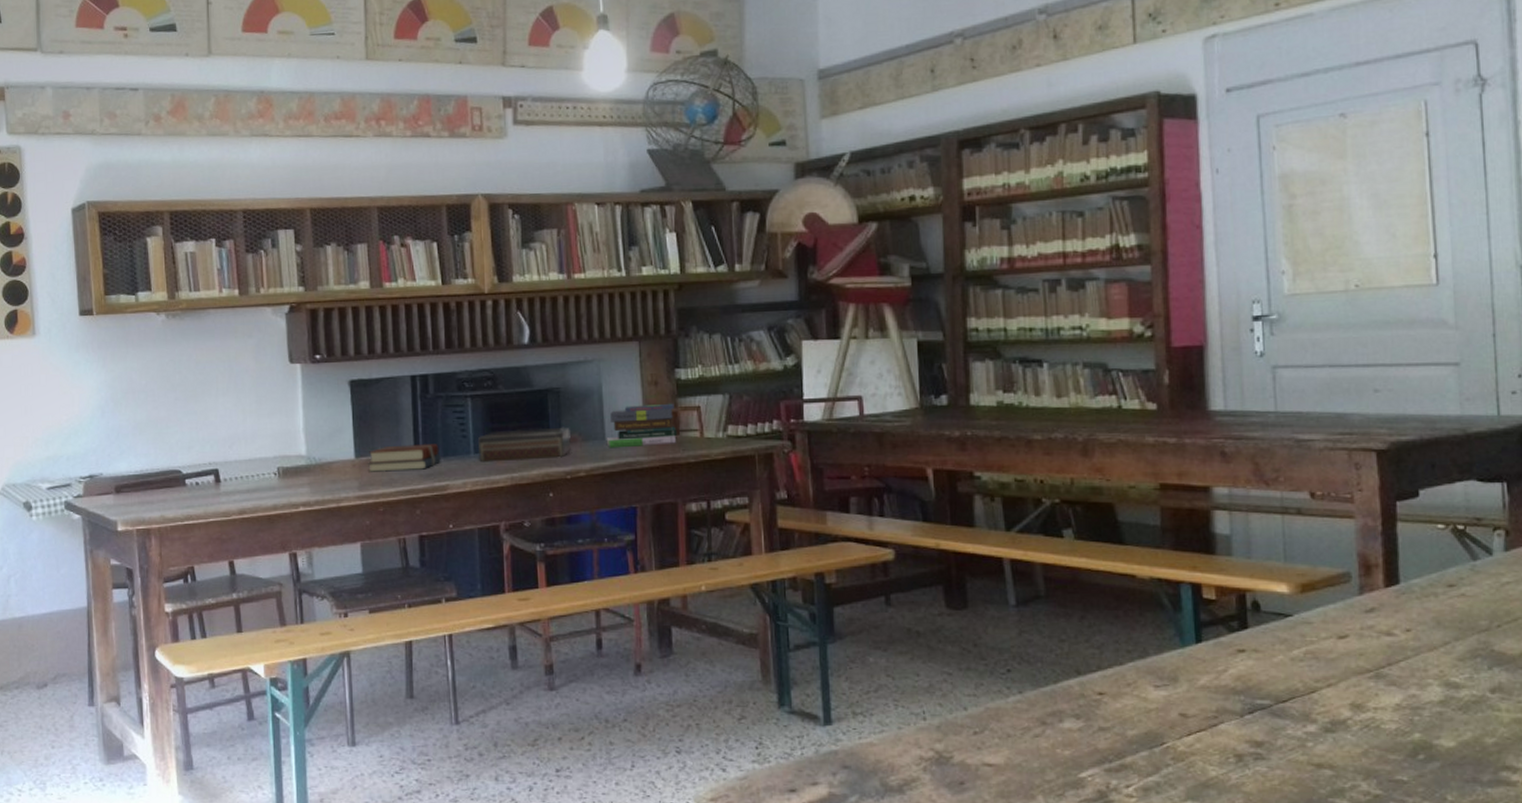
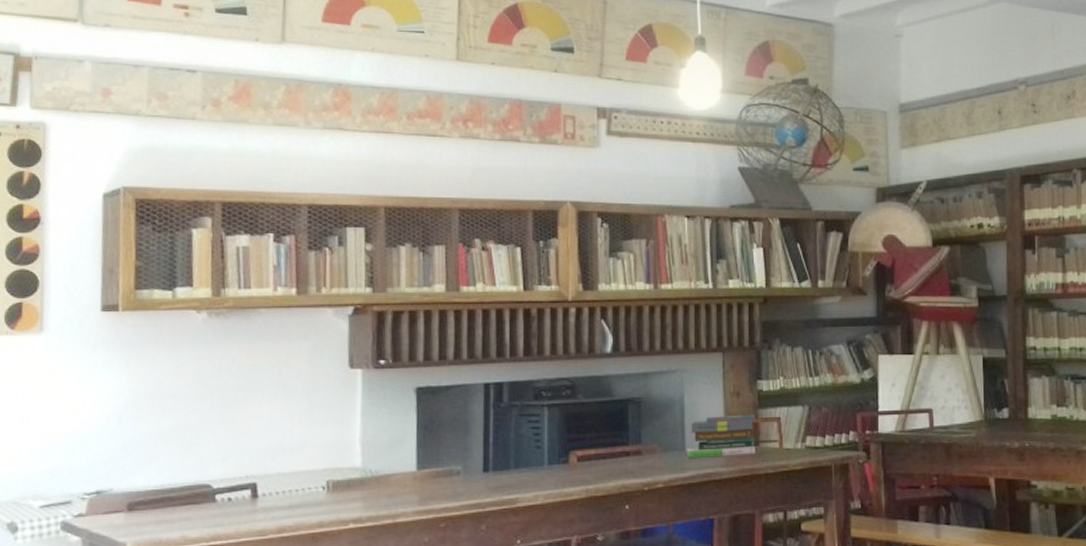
books: present [368,444,441,472] -> none [431,455,512,485]
decorative box: present [478,427,571,463] -> none [553,437,650,474]

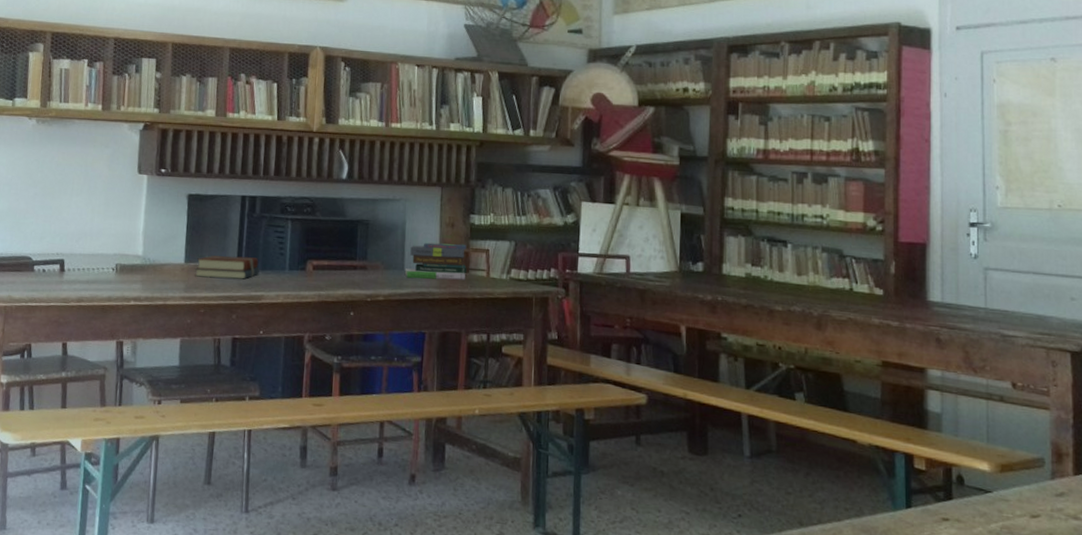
books: none [431,455,512,485] -> present [195,255,260,279]

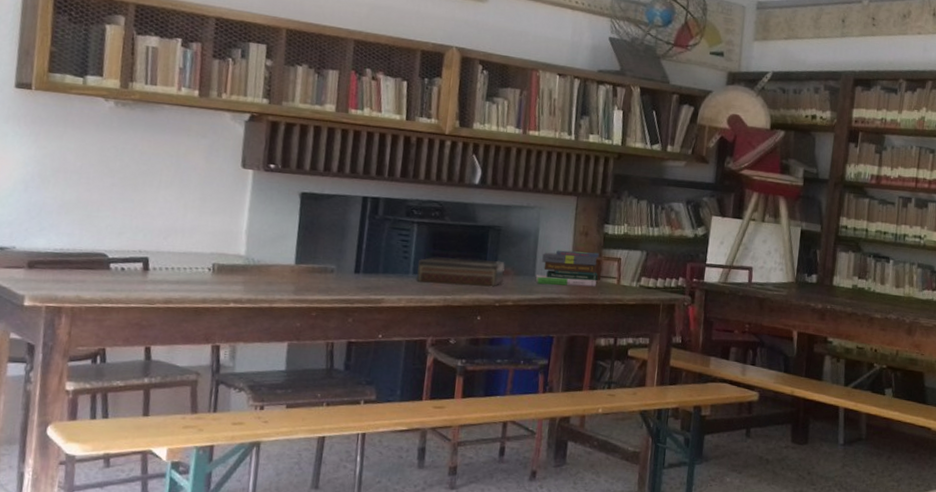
books: present [195,255,260,279] -> none [307,257,381,283]
decorative box: none [292,252,374,283] -> present [416,256,505,288]

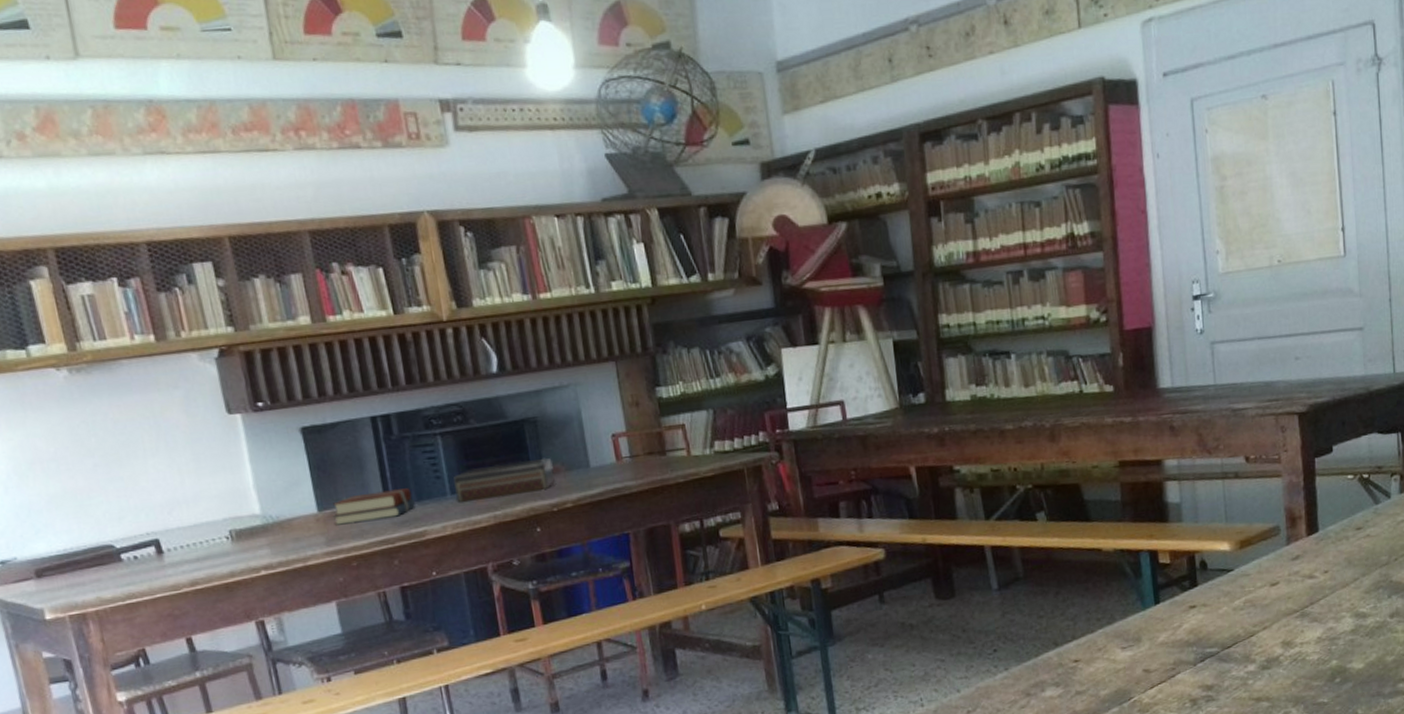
books: none [307,257,381,283] -> present [333,488,415,526]
books: present [535,250,599,288] -> none [590,423,664,476]

